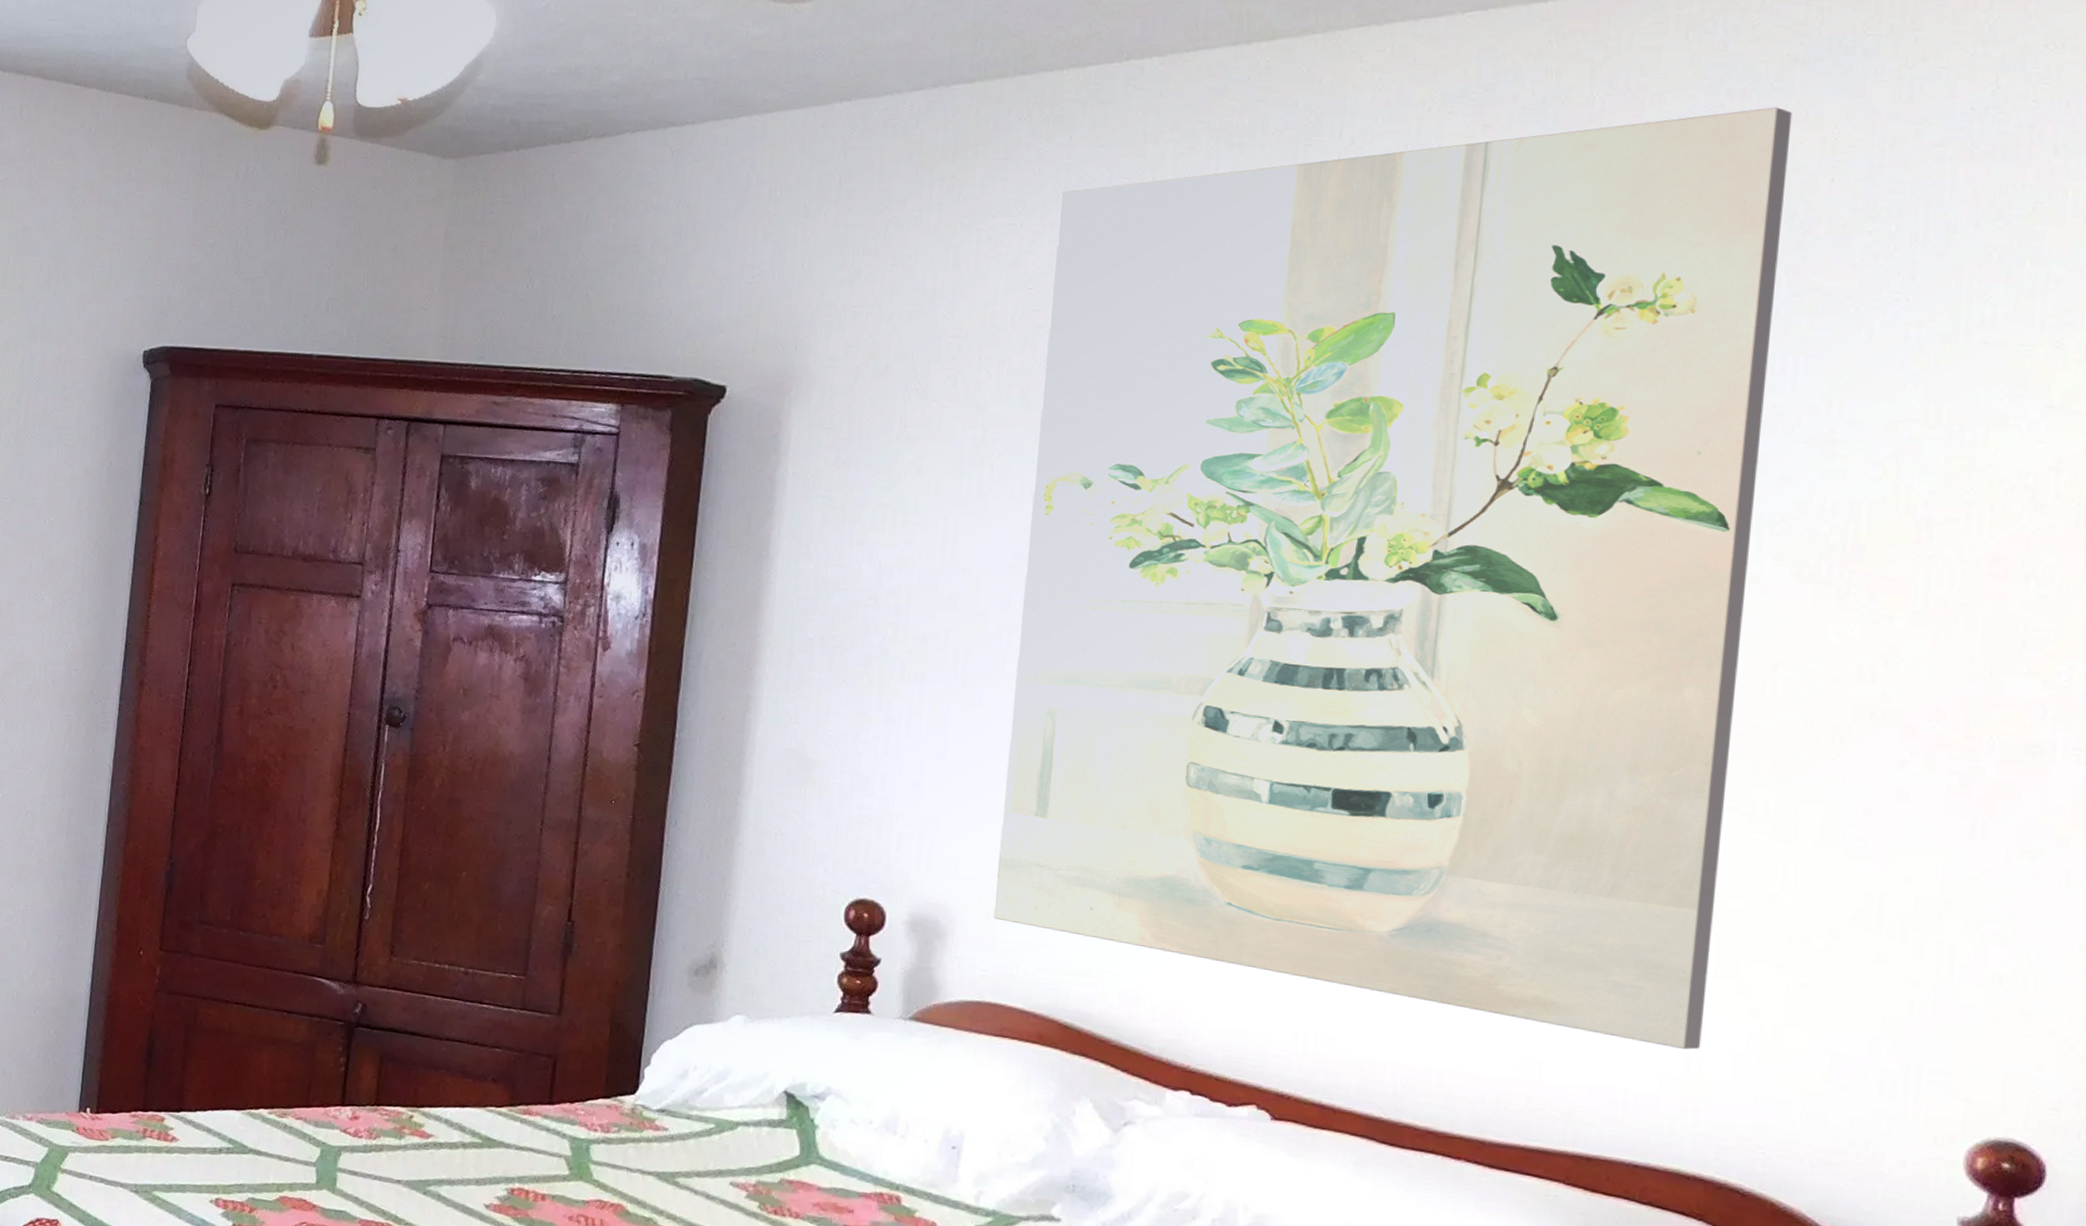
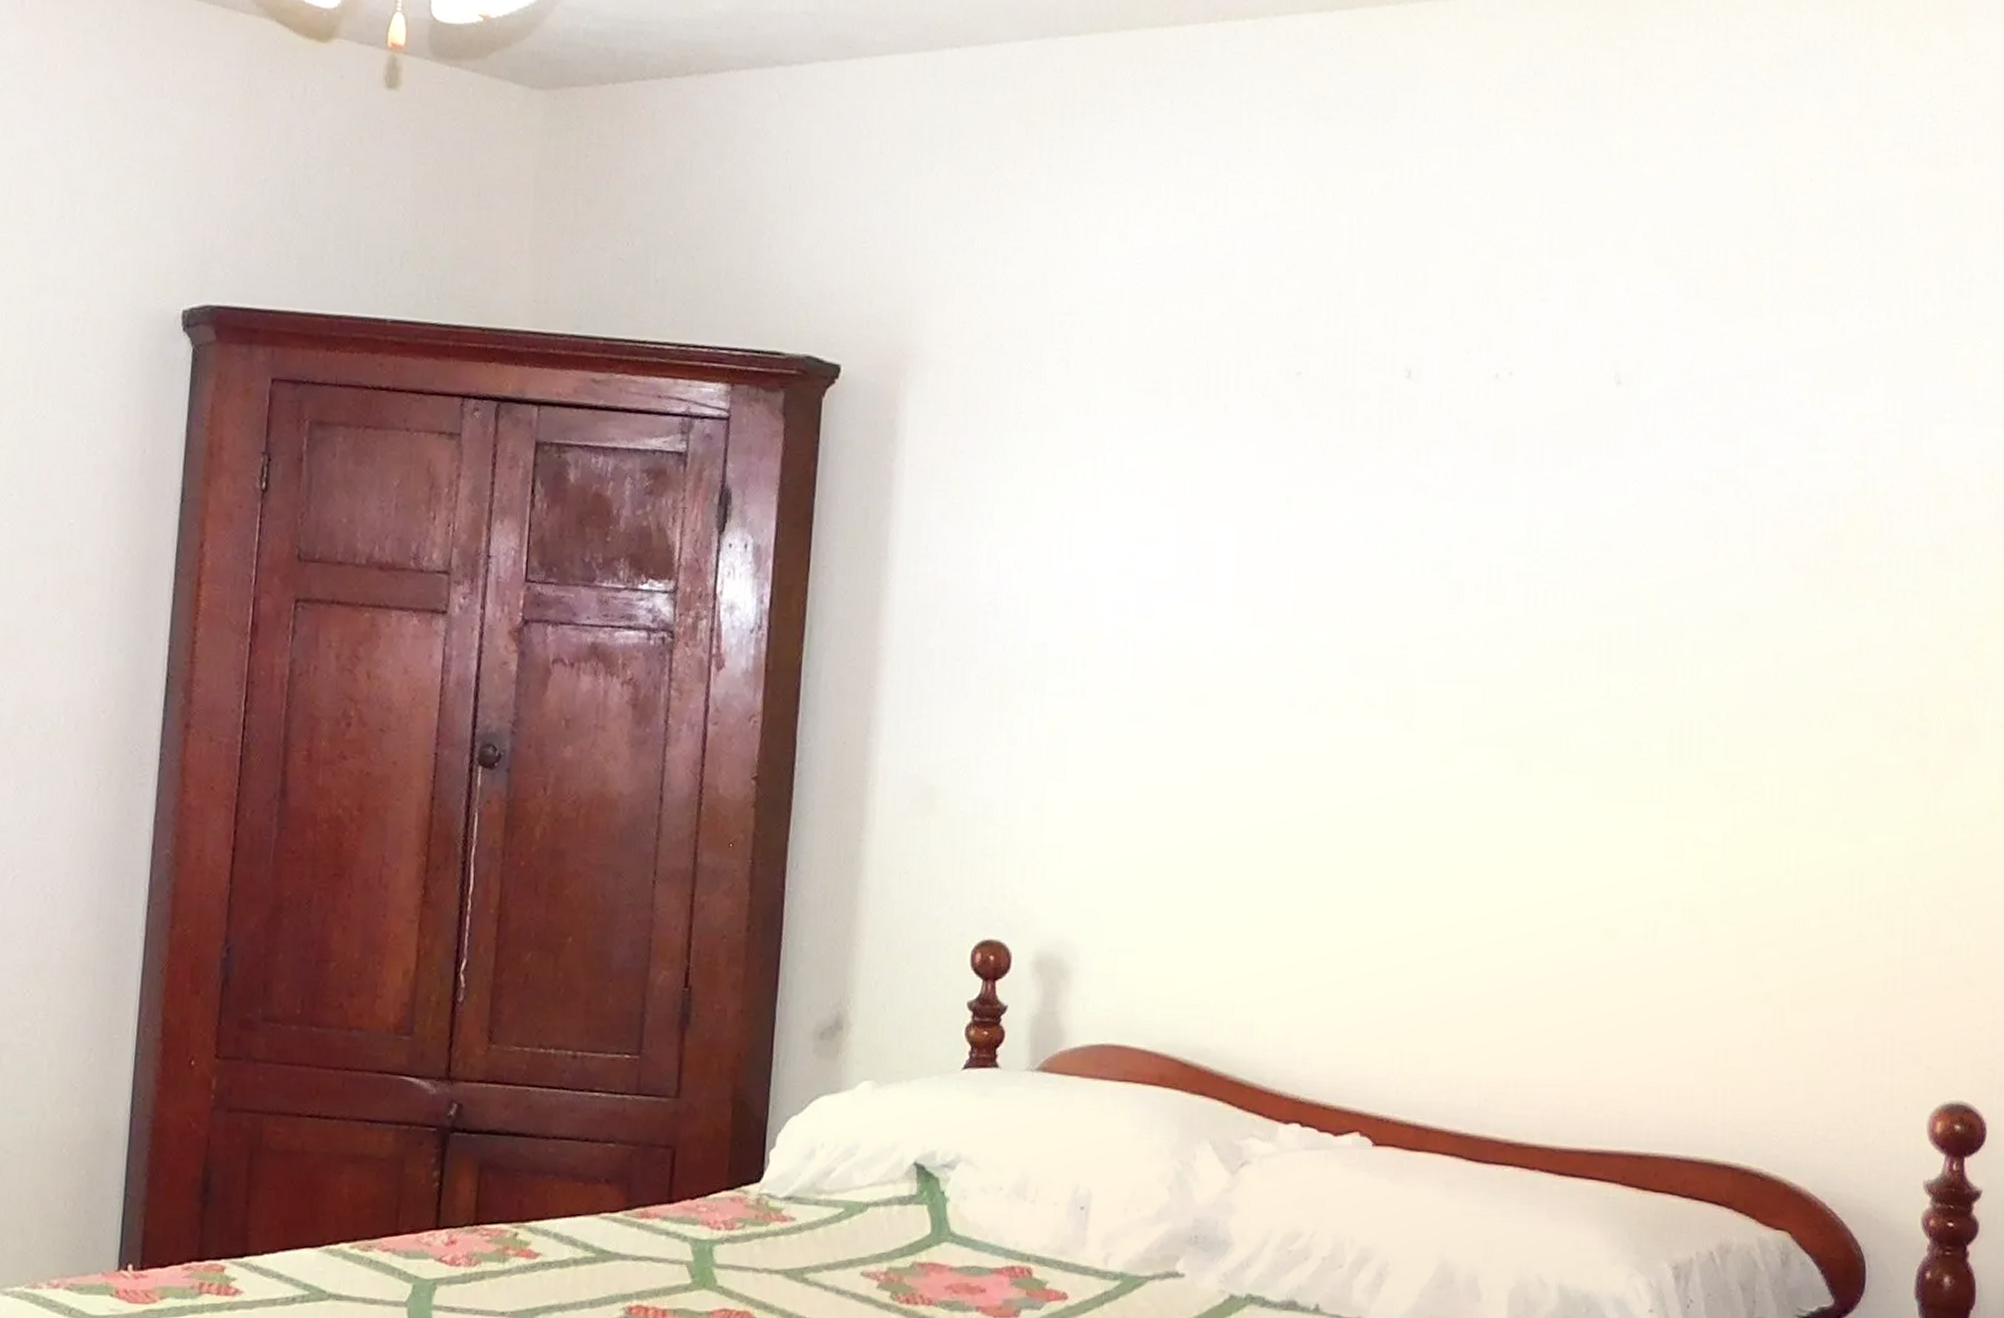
wall art: present [993,107,1792,1050] -> none [1115,105,1780,1039]

